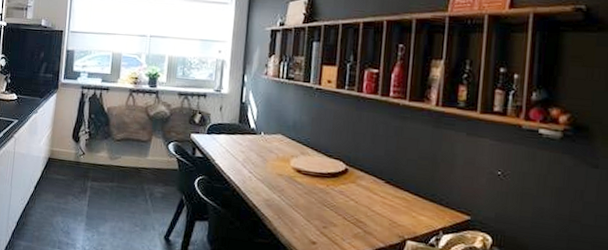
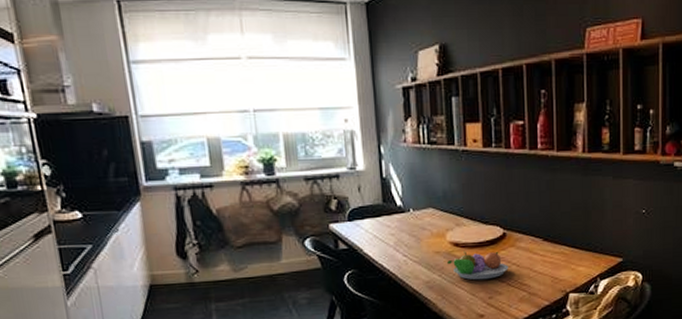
fruit bowl: none [287,179,347,210] -> present [446,251,509,280]

